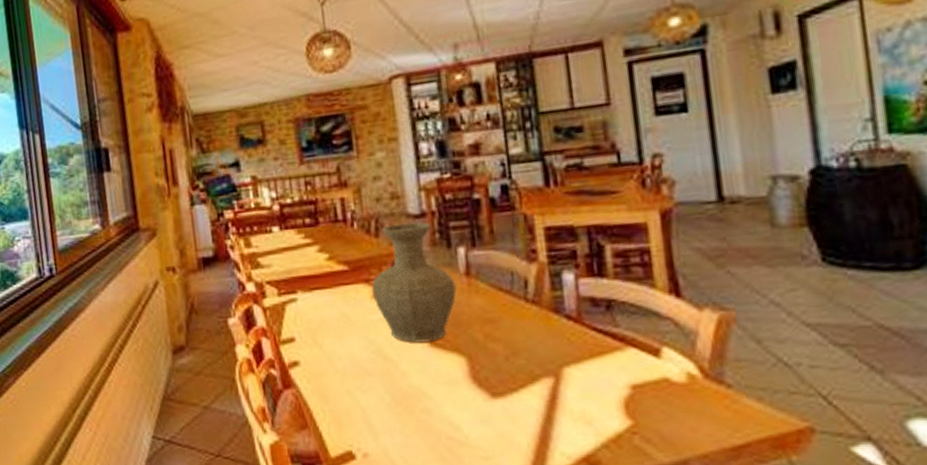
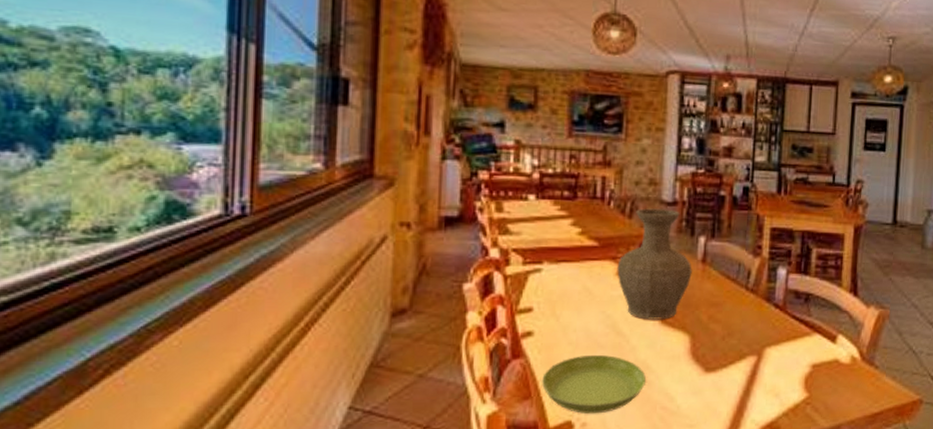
saucer: none [315,382,424,445] -> present [542,354,646,414]

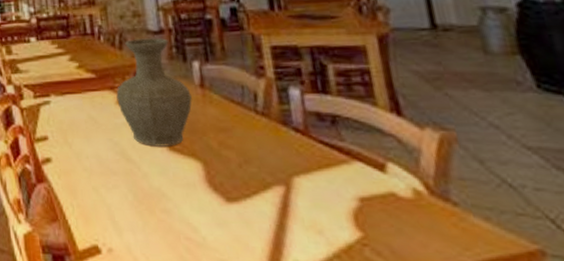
saucer: present [542,354,646,414] -> none [65,180,164,241]

